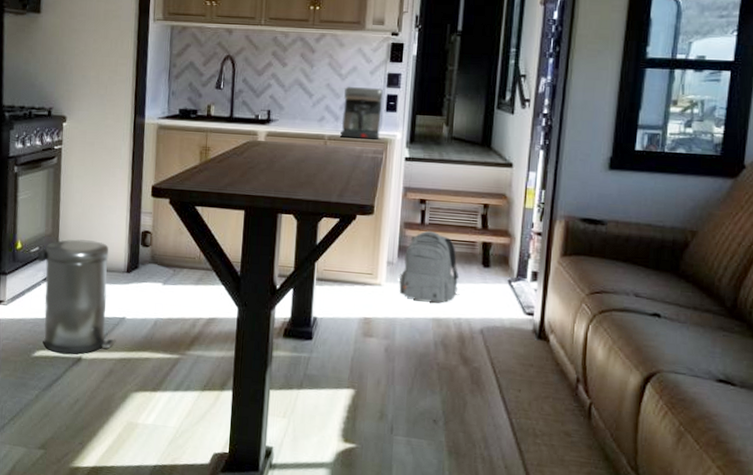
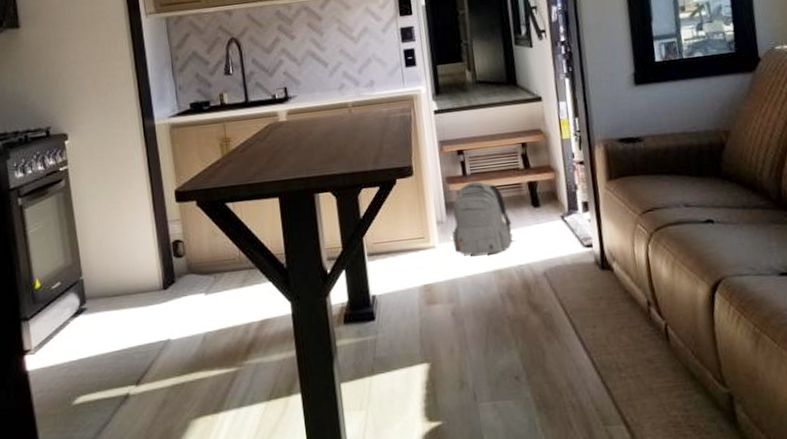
pedal bin: present [37,239,116,355] -> none [59,262,165,395]
coffee maker: present [340,86,383,141] -> none [359,45,404,102]

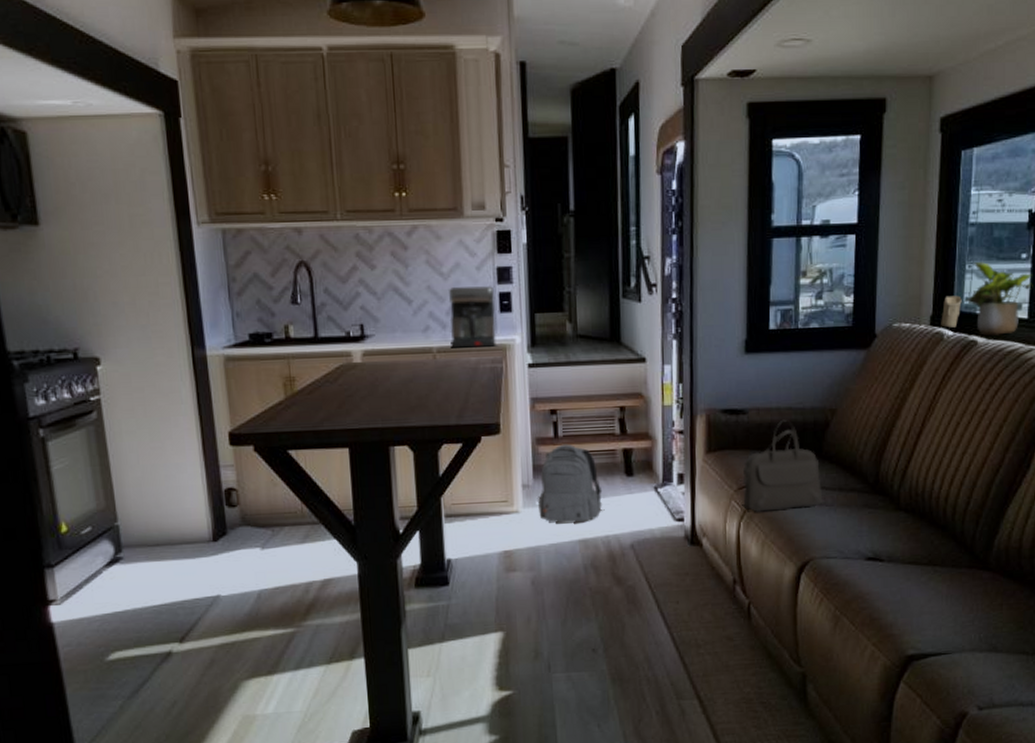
coffee maker: none [359,45,404,102] -> present [449,286,497,349]
handbag: none [645,144,728,235] -> present [742,419,823,513]

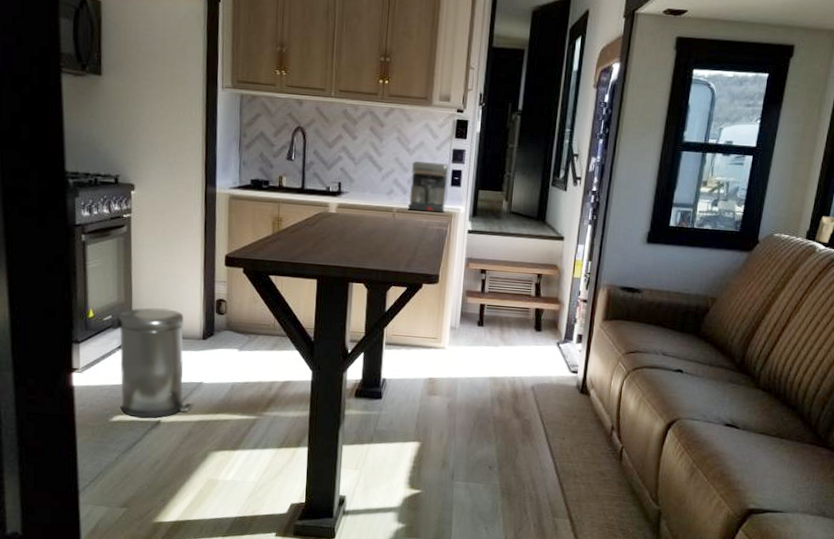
pedal bin: none [90,509,213,652] -> present [110,308,194,419]
backpack: present [538,443,603,523] -> none [461,298,515,363]
handbag: present [742,419,823,513] -> none [628,301,696,377]

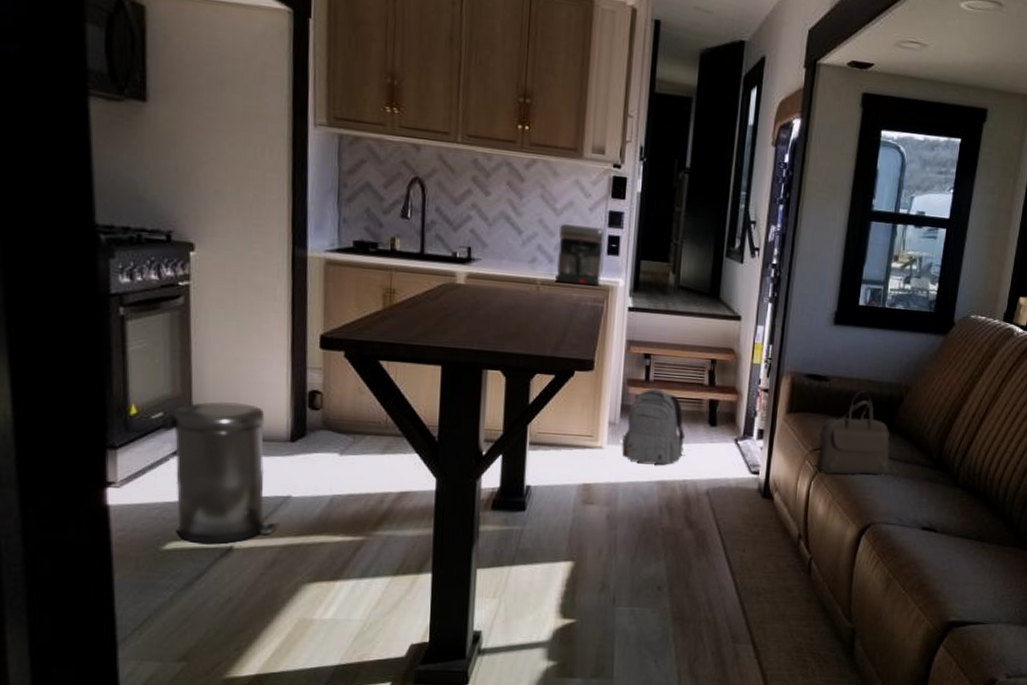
backpack: none [461,298,515,363] -> present [622,387,686,464]
handbag: none [628,301,696,377] -> present [816,390,890,475]

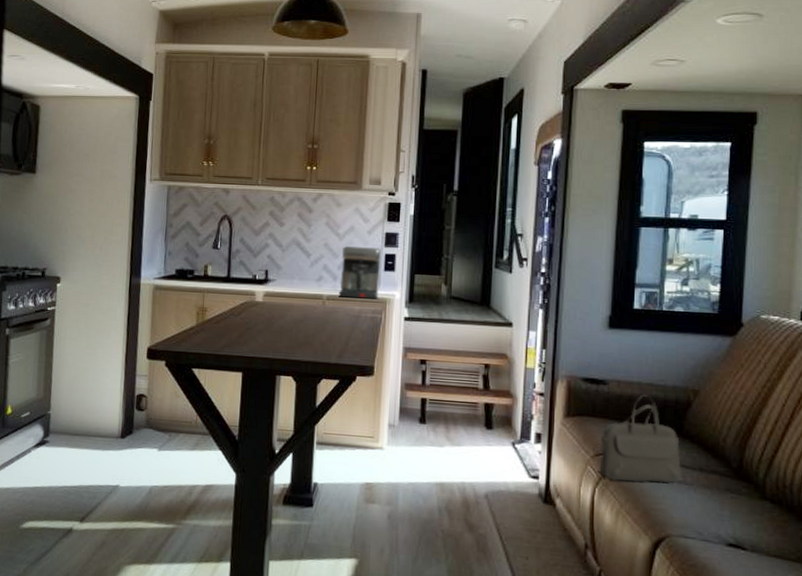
pedal bin: present [161,402,280,545] -> none [28,404,109,526]
backpack: present [622,387,686,464] -> none [401,391,462,466]

